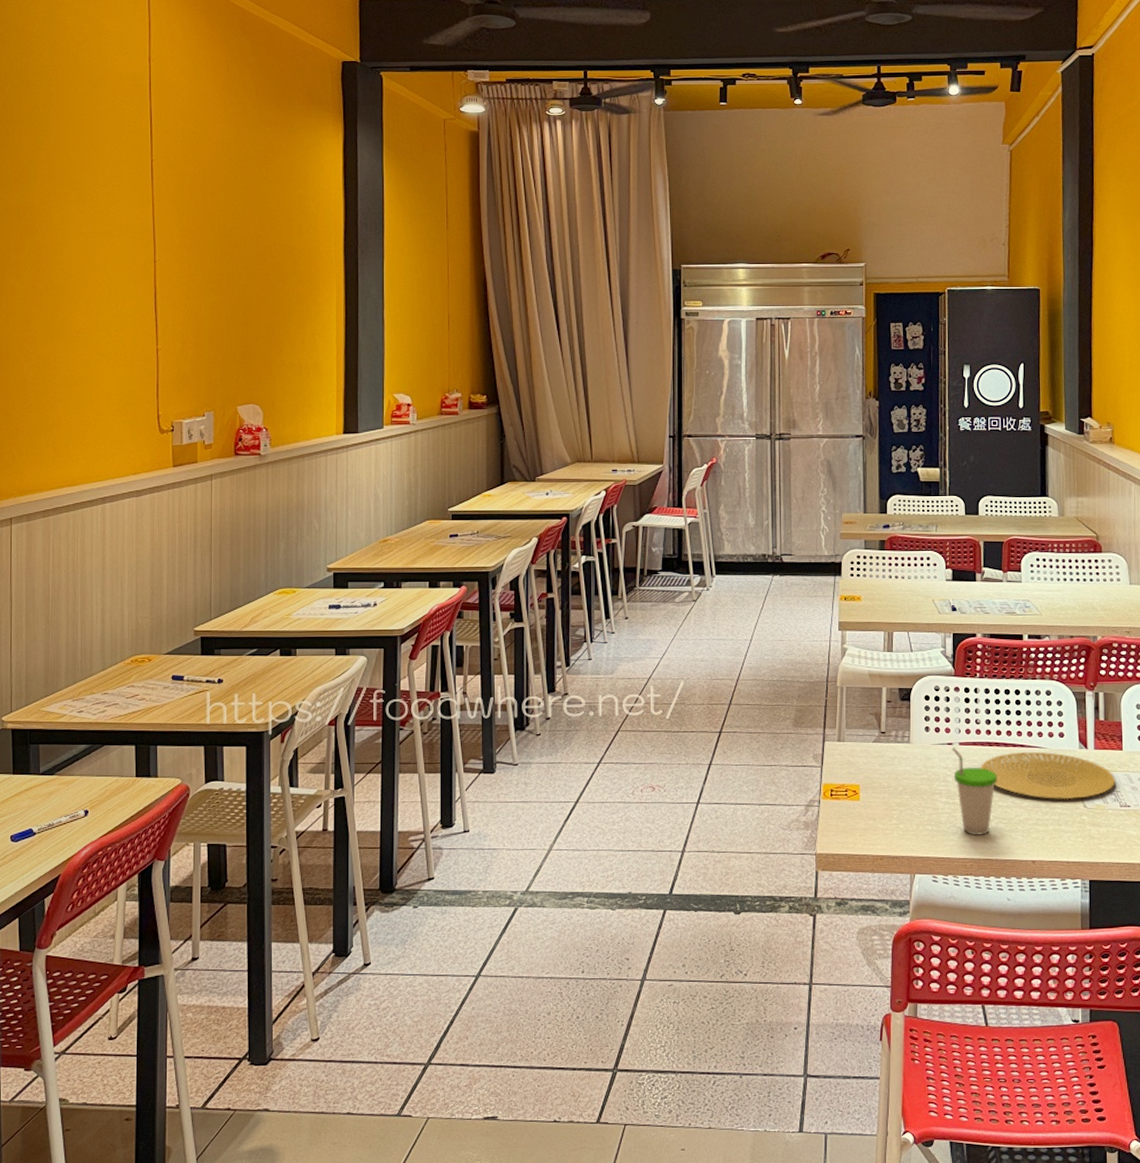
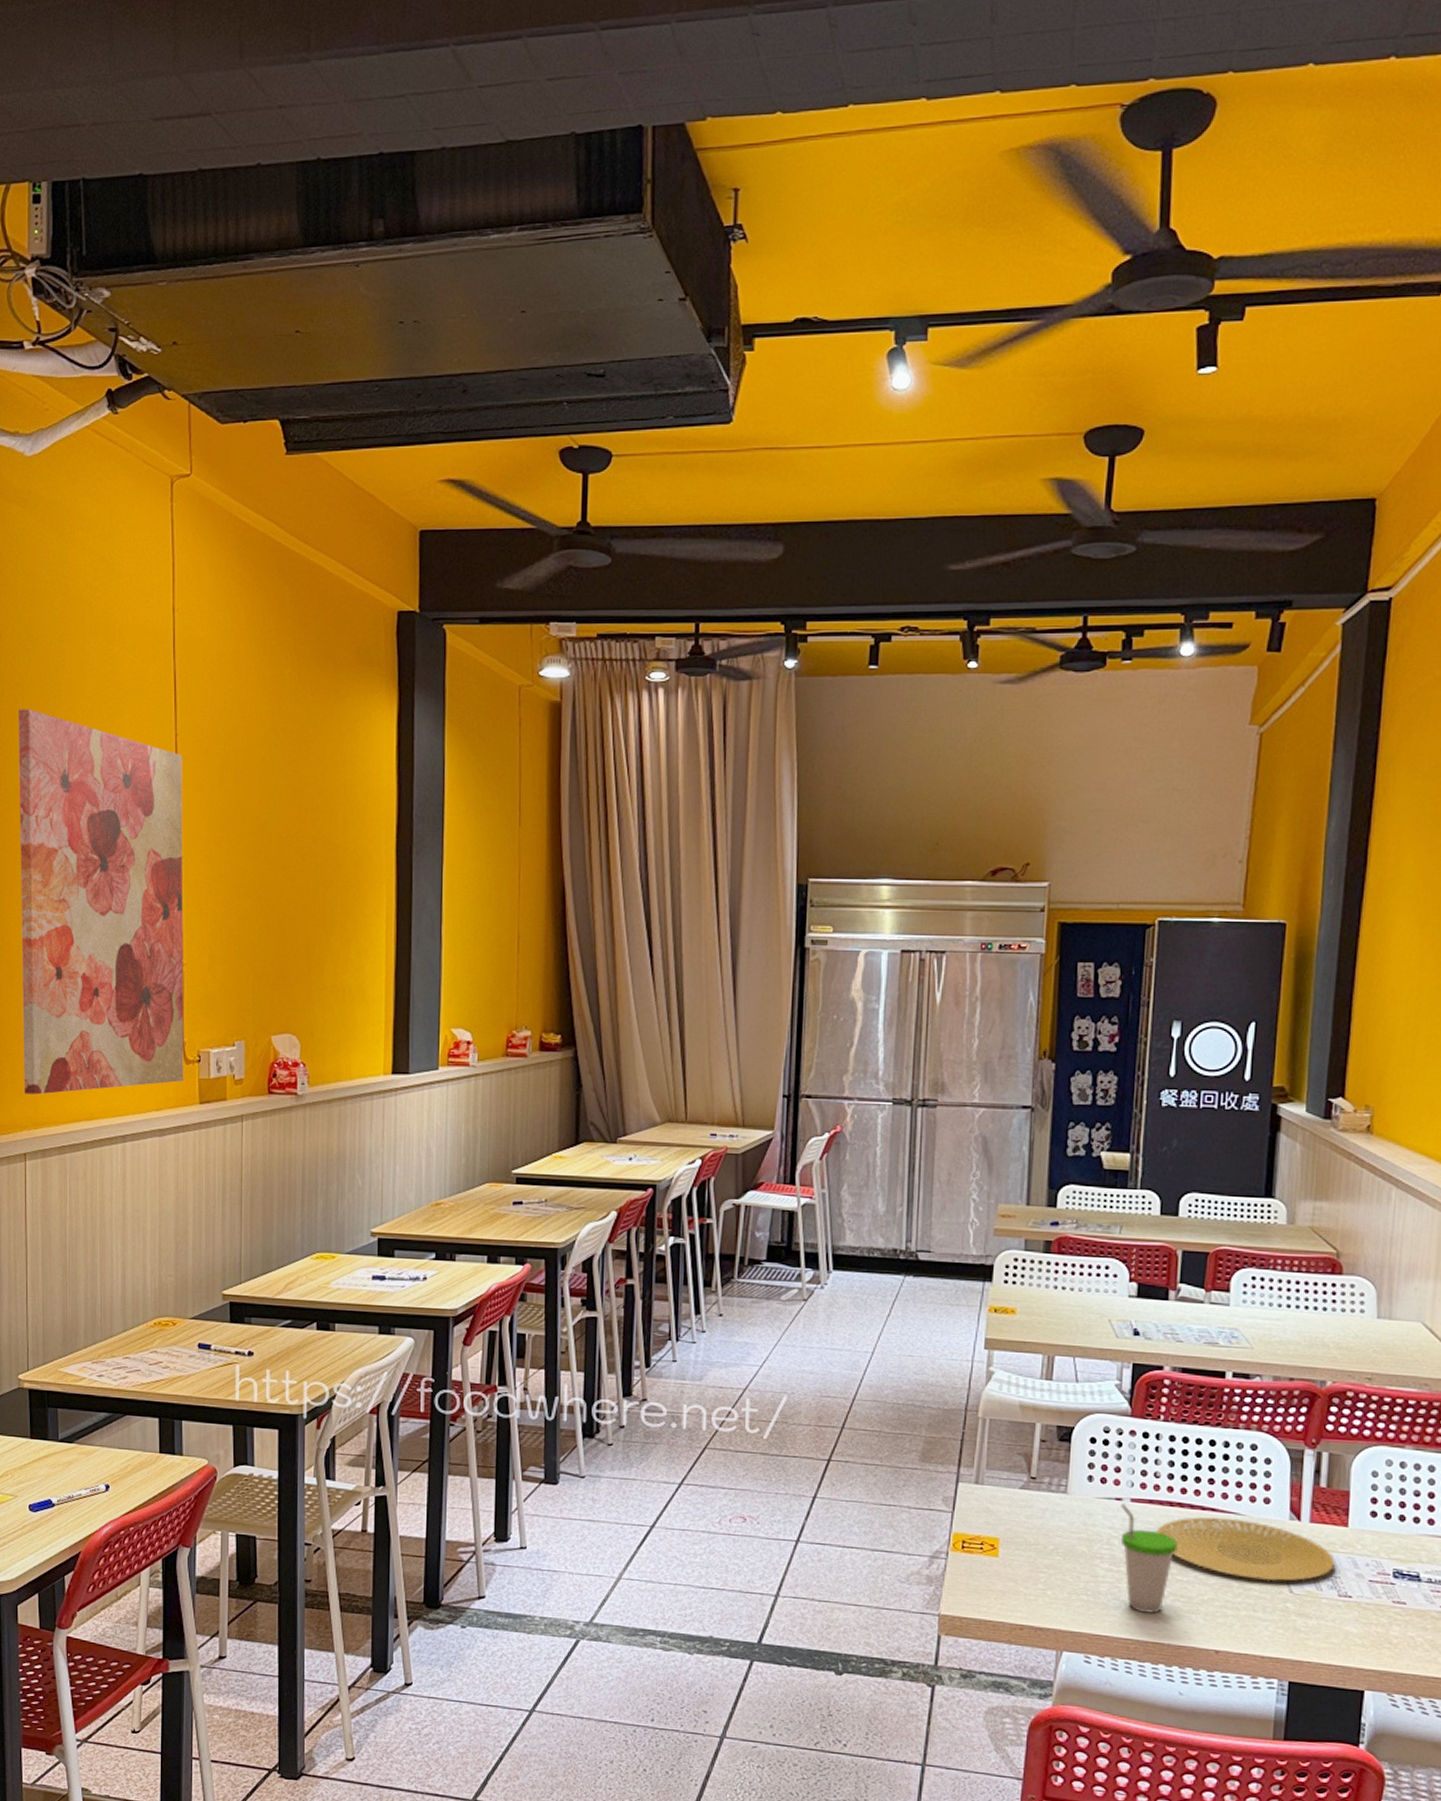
wall art: none [9,140,159,466] -> present [19,709,184,1095]

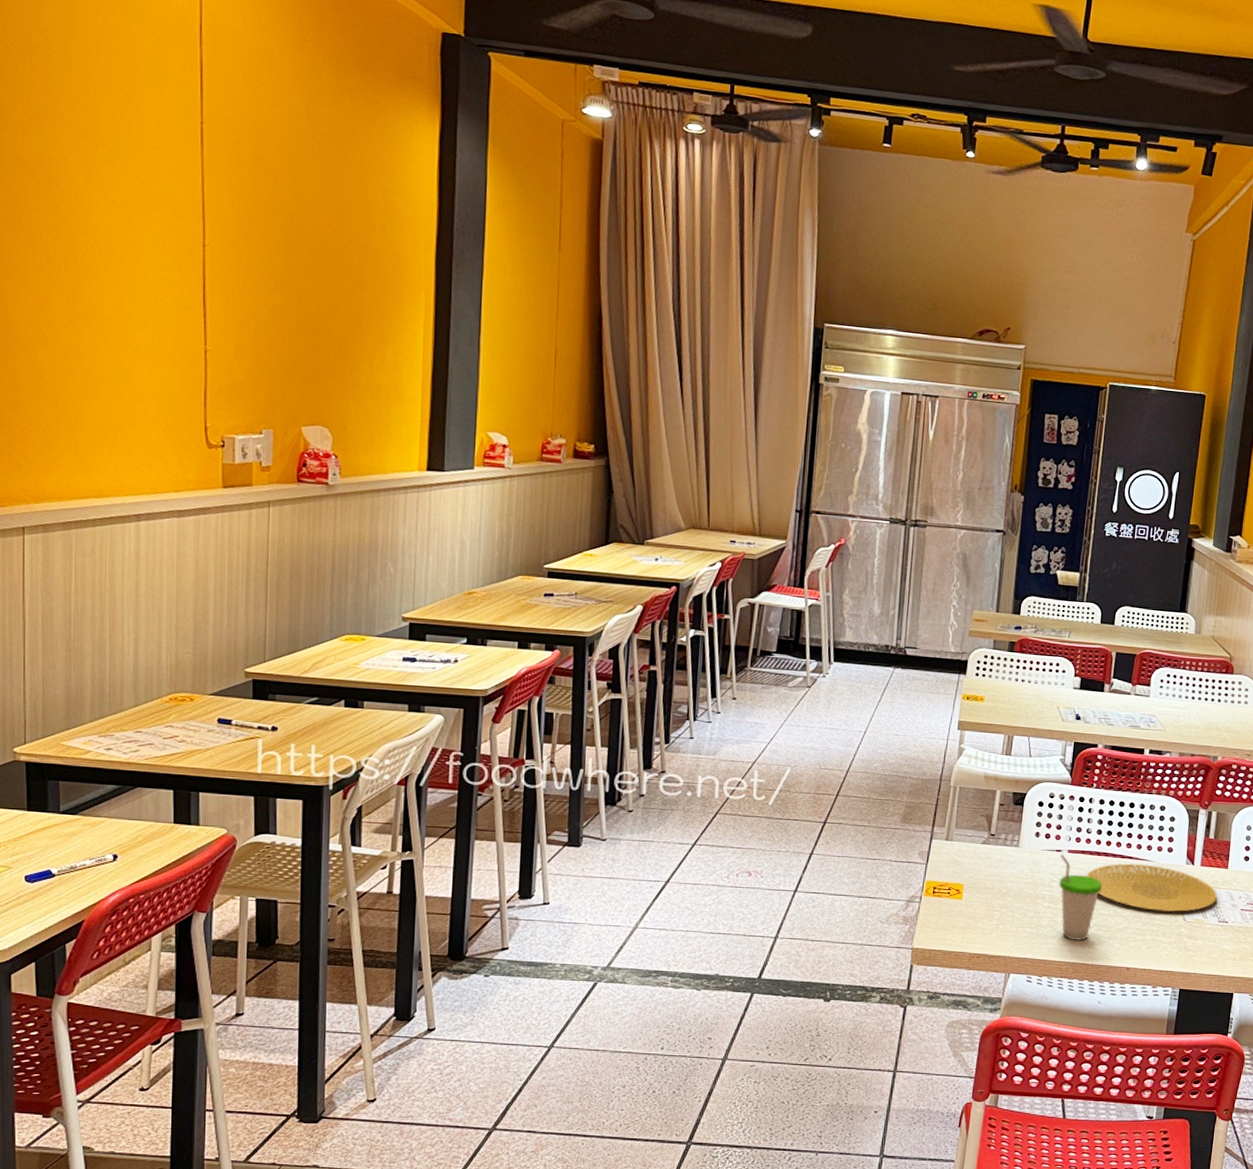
wall art: present [19,709,184,1095] -> none [19,73,209,469]

